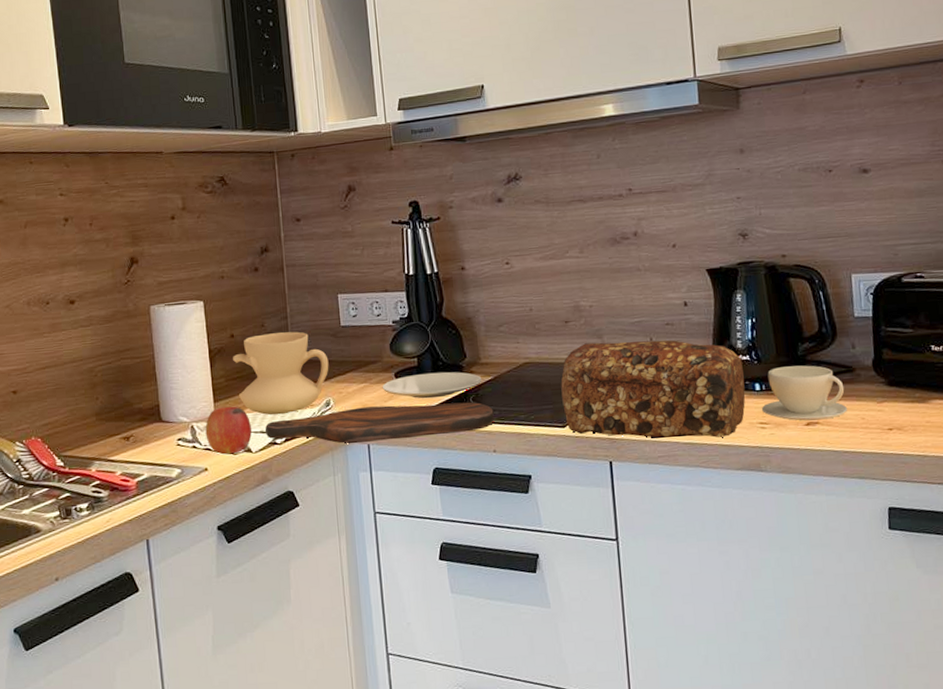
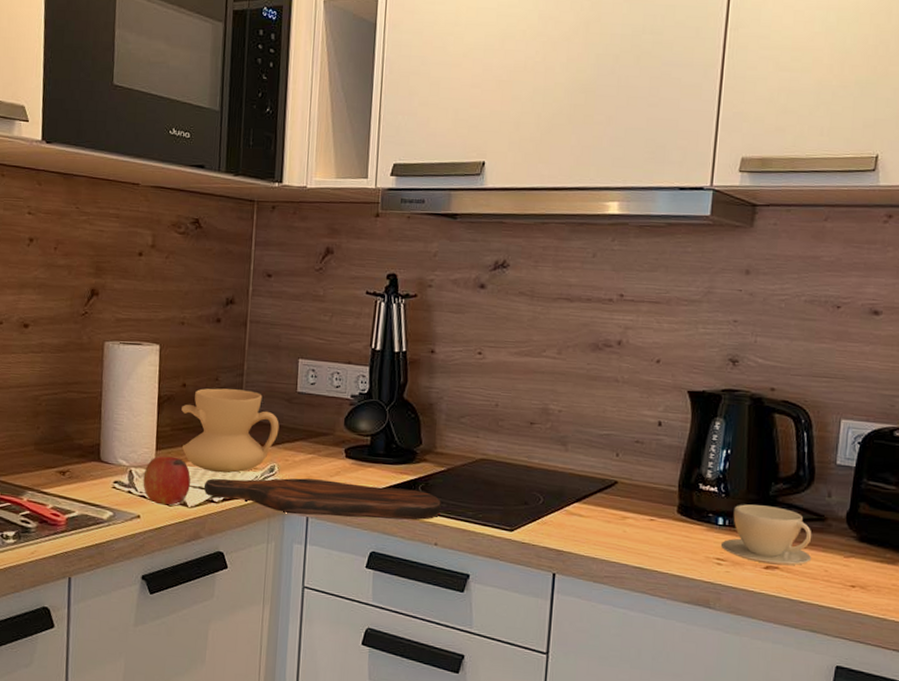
plate: present [382,371,482,399] -> none [330,453,435,481]
bread loaf: present [560,340,746,438] -> none [514,448,709,567]

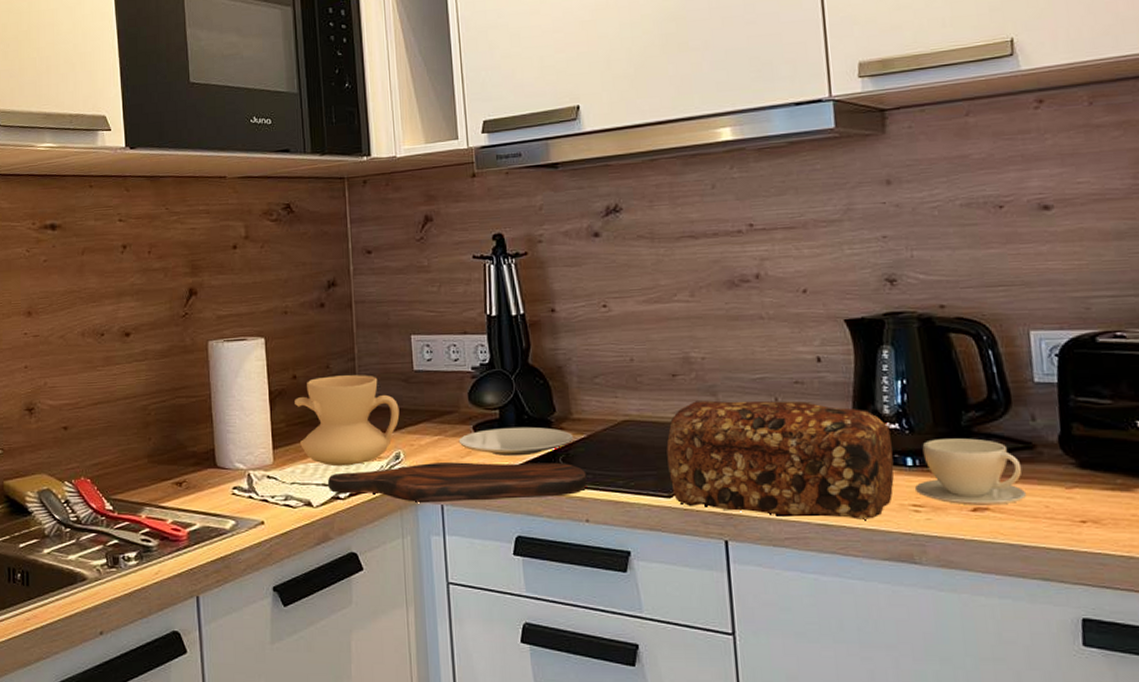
fruit: present [143,456,191,505] -> none [263,454,314,508]
plate: none [330,453,435,481] -> present [458,426,574,457]
bread loaf: none [514,448,709,567] -> present [666,400,894,520]

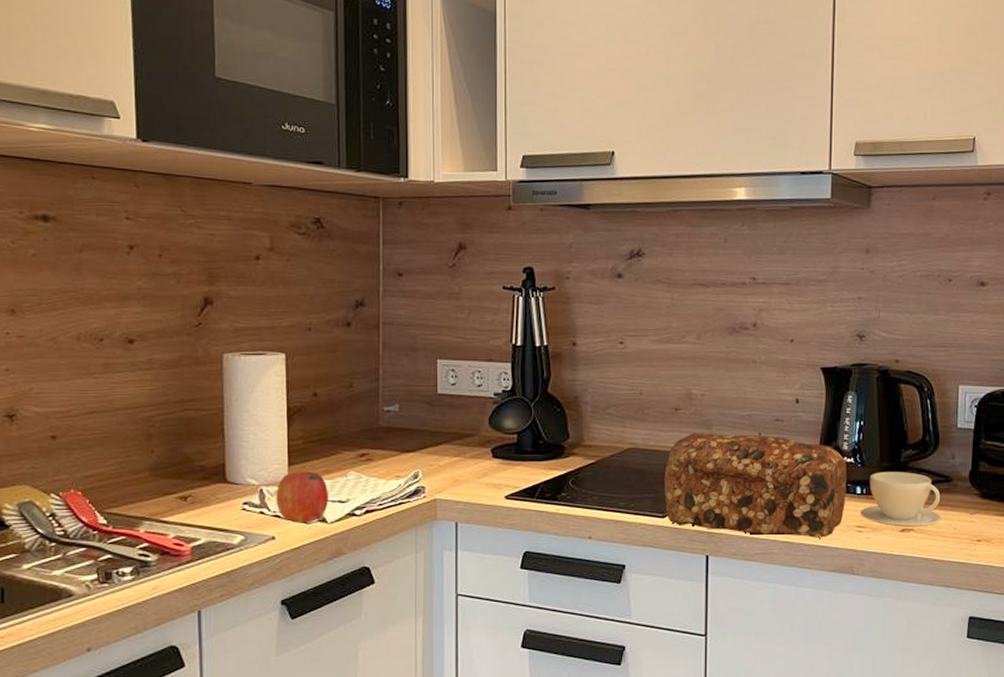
fruit: none [263,454,314,508] -> present [276,471,329,523]
ceramic jug: present [295,375,400,467] -> none [314,395,421,484]
cutting board: present [327,462,587,503] -> none [343,482,592,521]
plate: present [458,426,574,457] -> none [476,451,584,478]

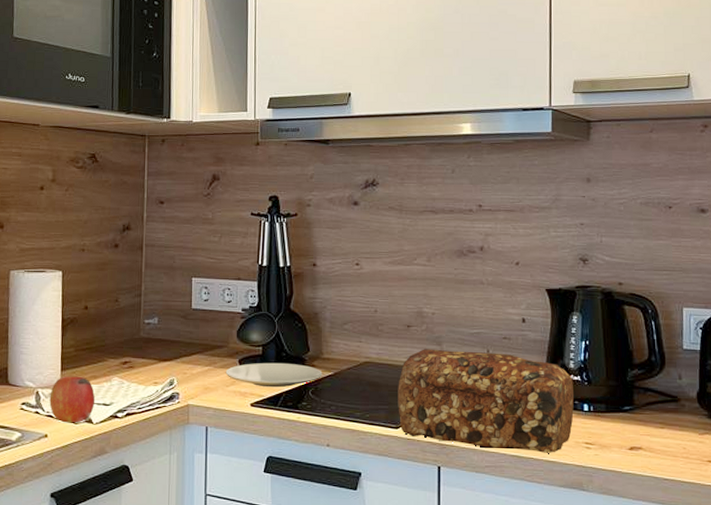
plate: none [476,451,584,478] -> present [225,362,323,388]
teacup: present [860,472,942,527] -> none [588,390,671,446]

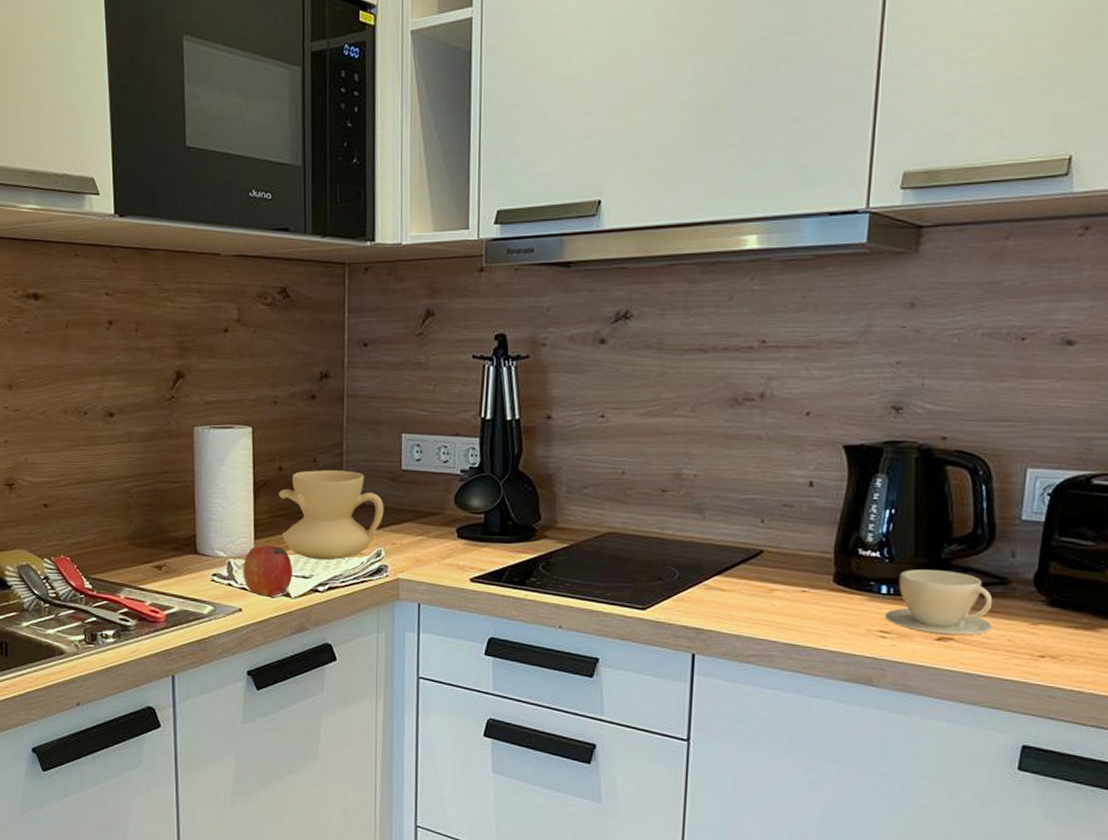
ceramic jug: none [84,309,177,389] -> present [279,470,384,561]
plate: present [225,362,323,388] -> none [441,532,556,561]
bread loaf: present [398,349,574,453] -> none [646,517,870,642]
teacup: none [588,390,671,446] -> present [884,569,993,636]

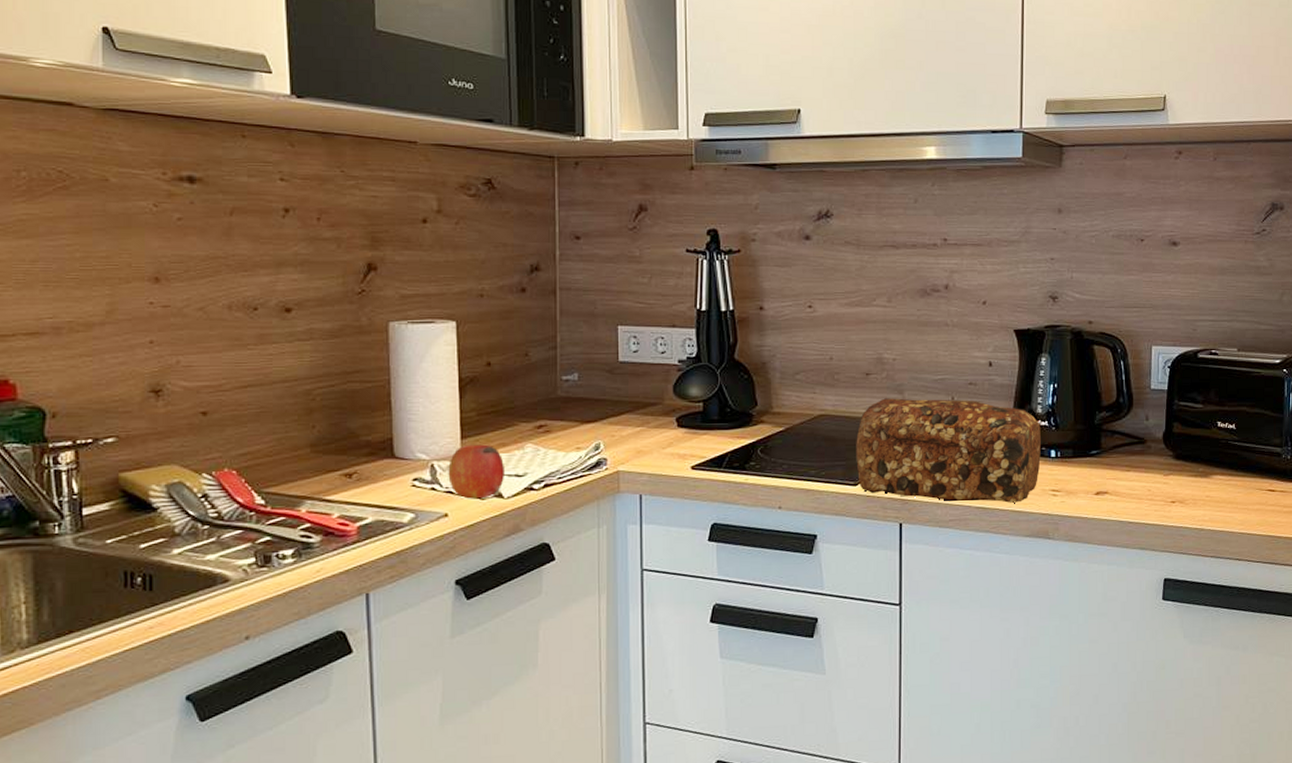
ceramic jug: present [279,470,384,561] -> none [488,364,602,457]
bread loaf: none [646,517,870,642] -> present [856,398,1041,503]
teacup: present [884,569,993,636] -> none [1054,434,1136,490]

